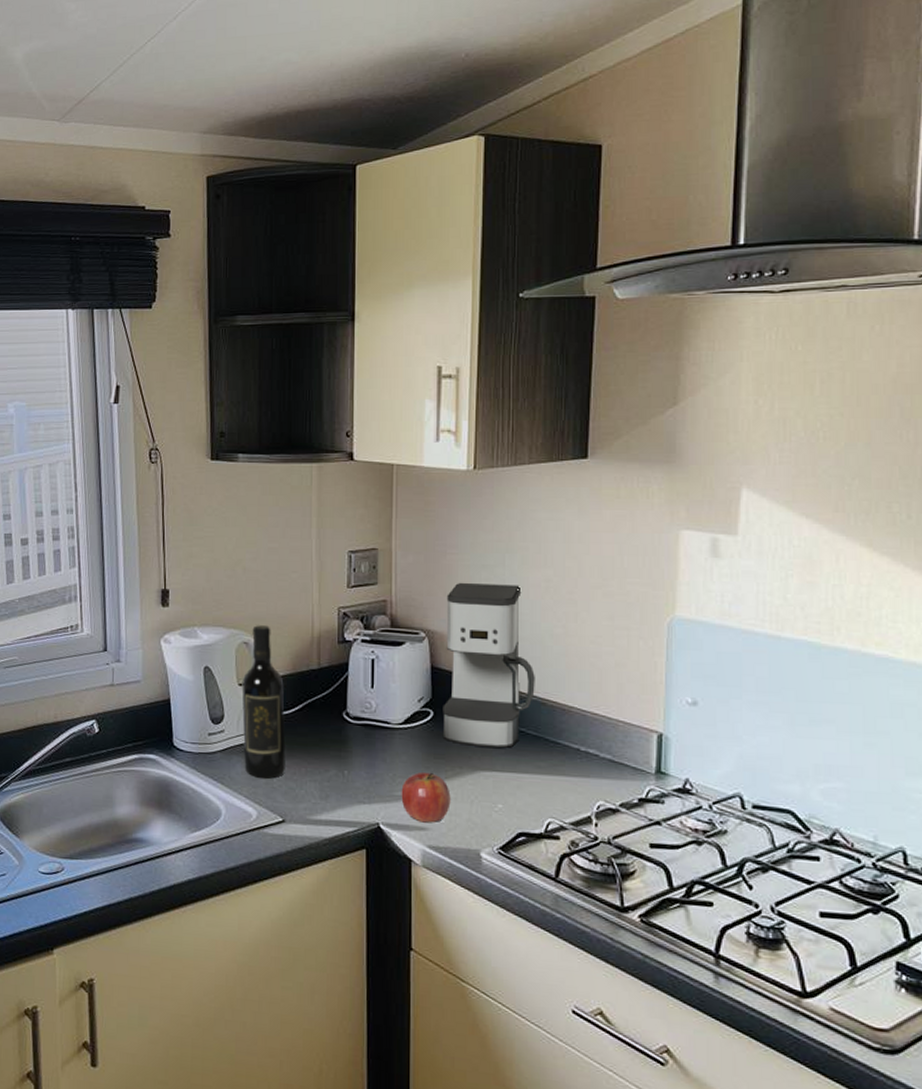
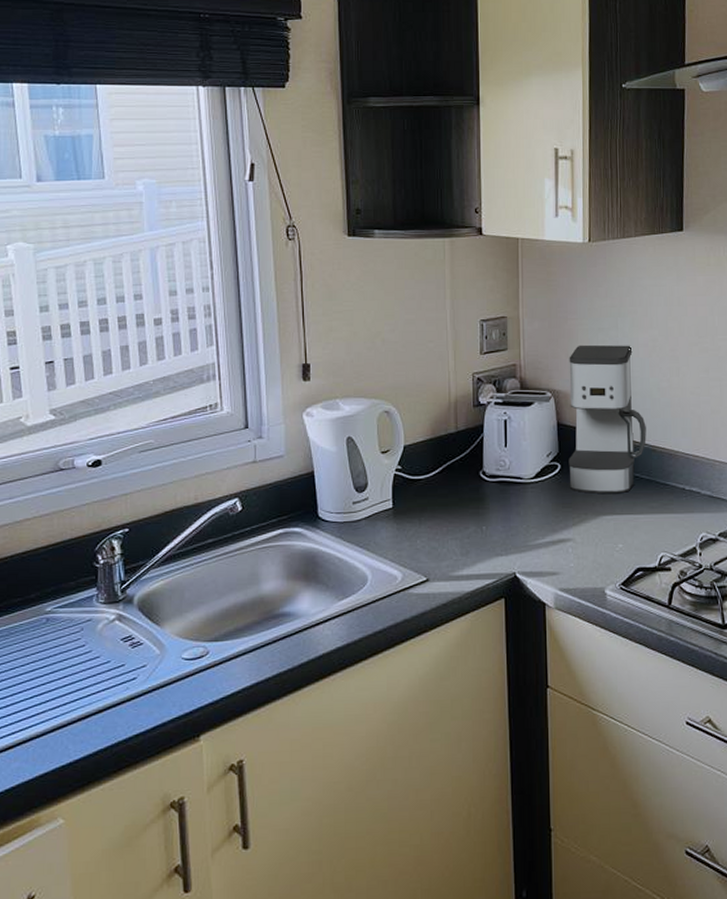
wine bottle: present [241,625,286,778] -> none [384,394,428,541]
fruit: present [401,772,451,823] -> none [534,520,578,568]

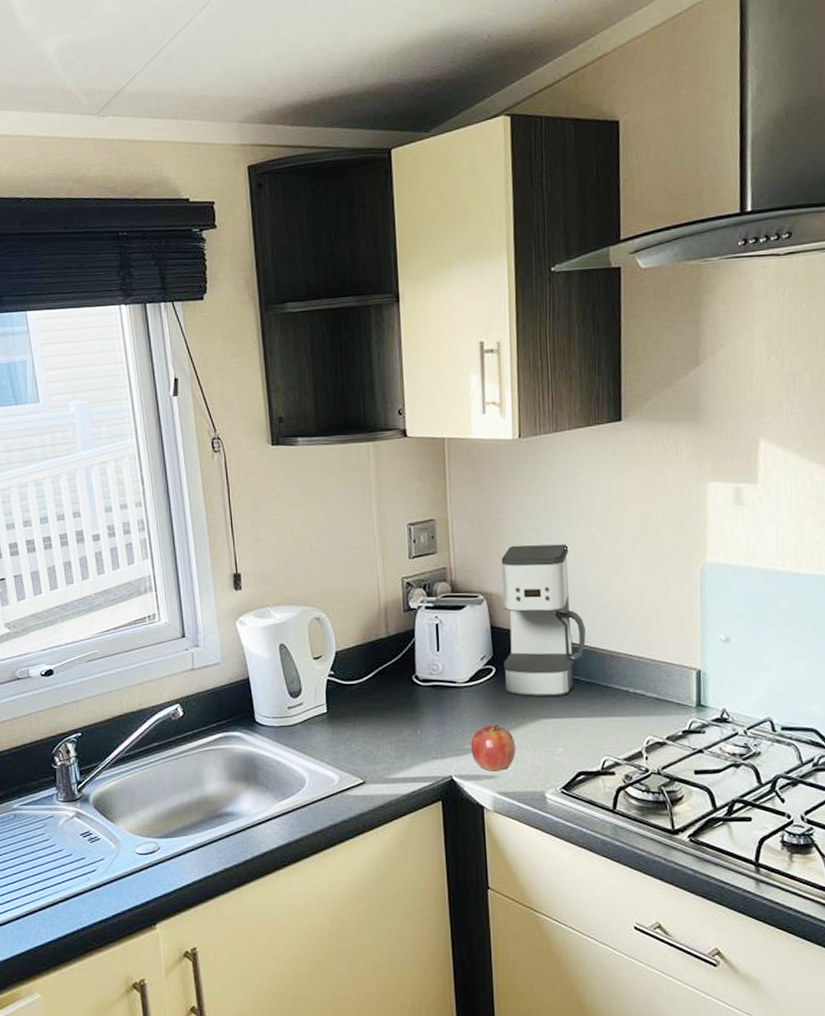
fruit: none [534,520,578,568] -> present [470,724,516,772]

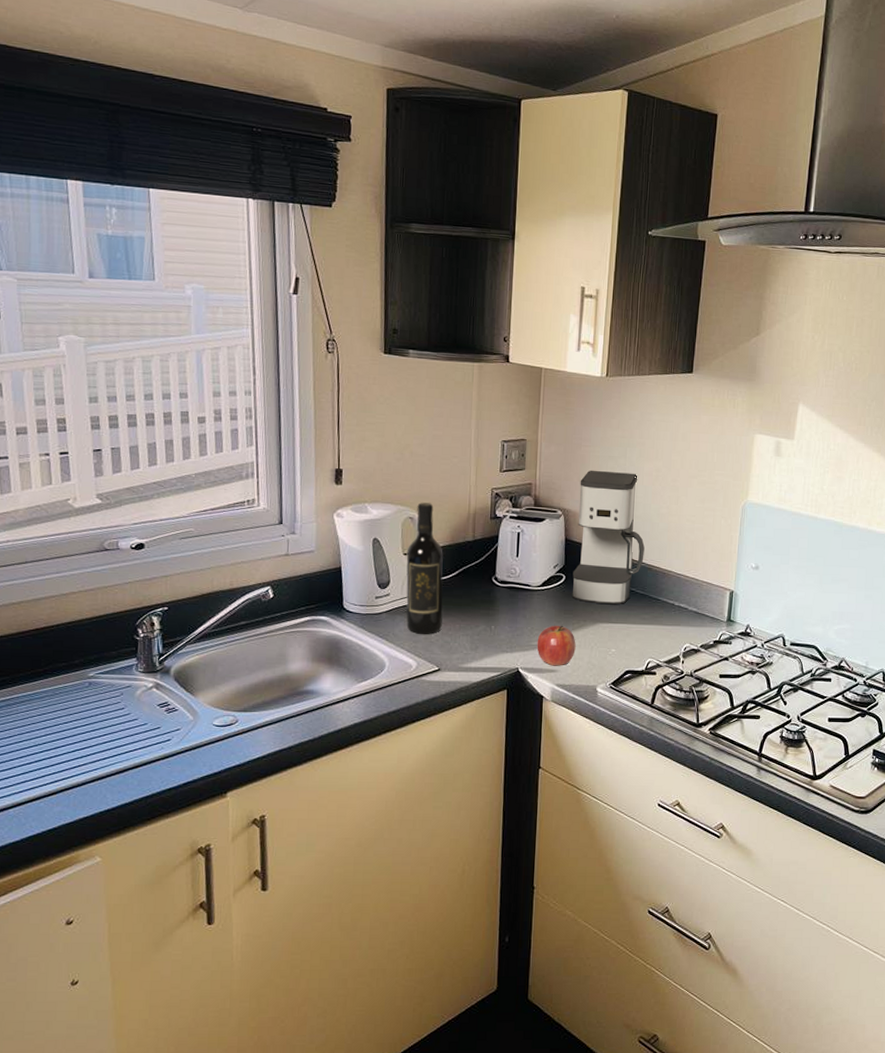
wine bottle: none [316,600,362,745] -> present [406,502,443,634]

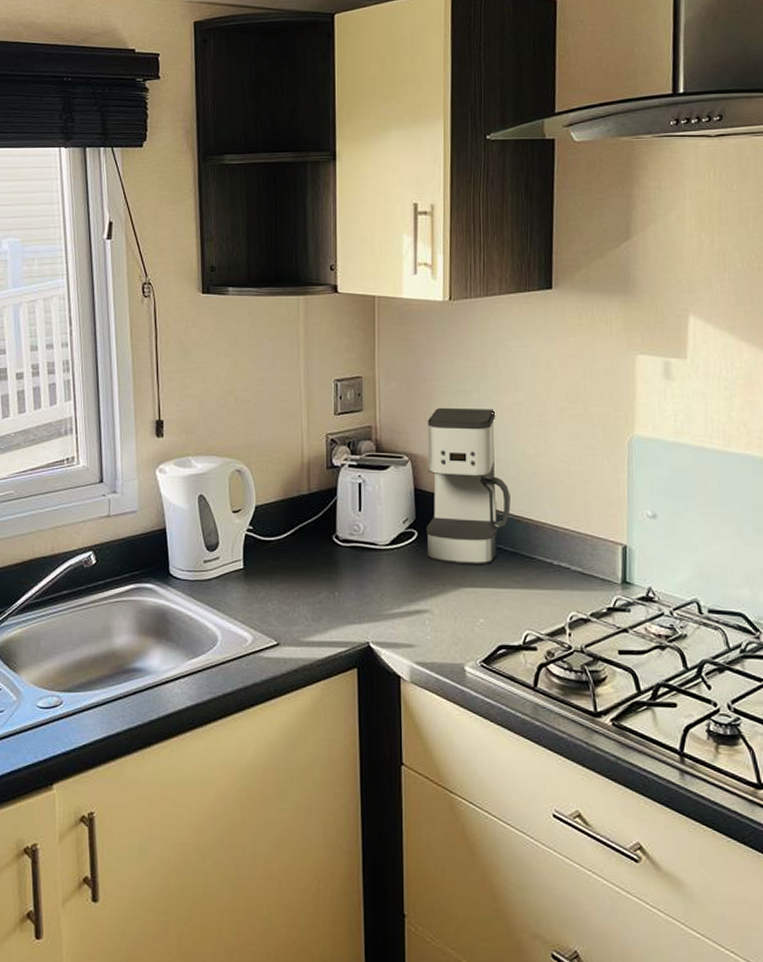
wine bottle: present [406,502,443,634] -> none [235,453,279,603]
fruit: present [537,625,576,666] -> none [389,590,436,640]

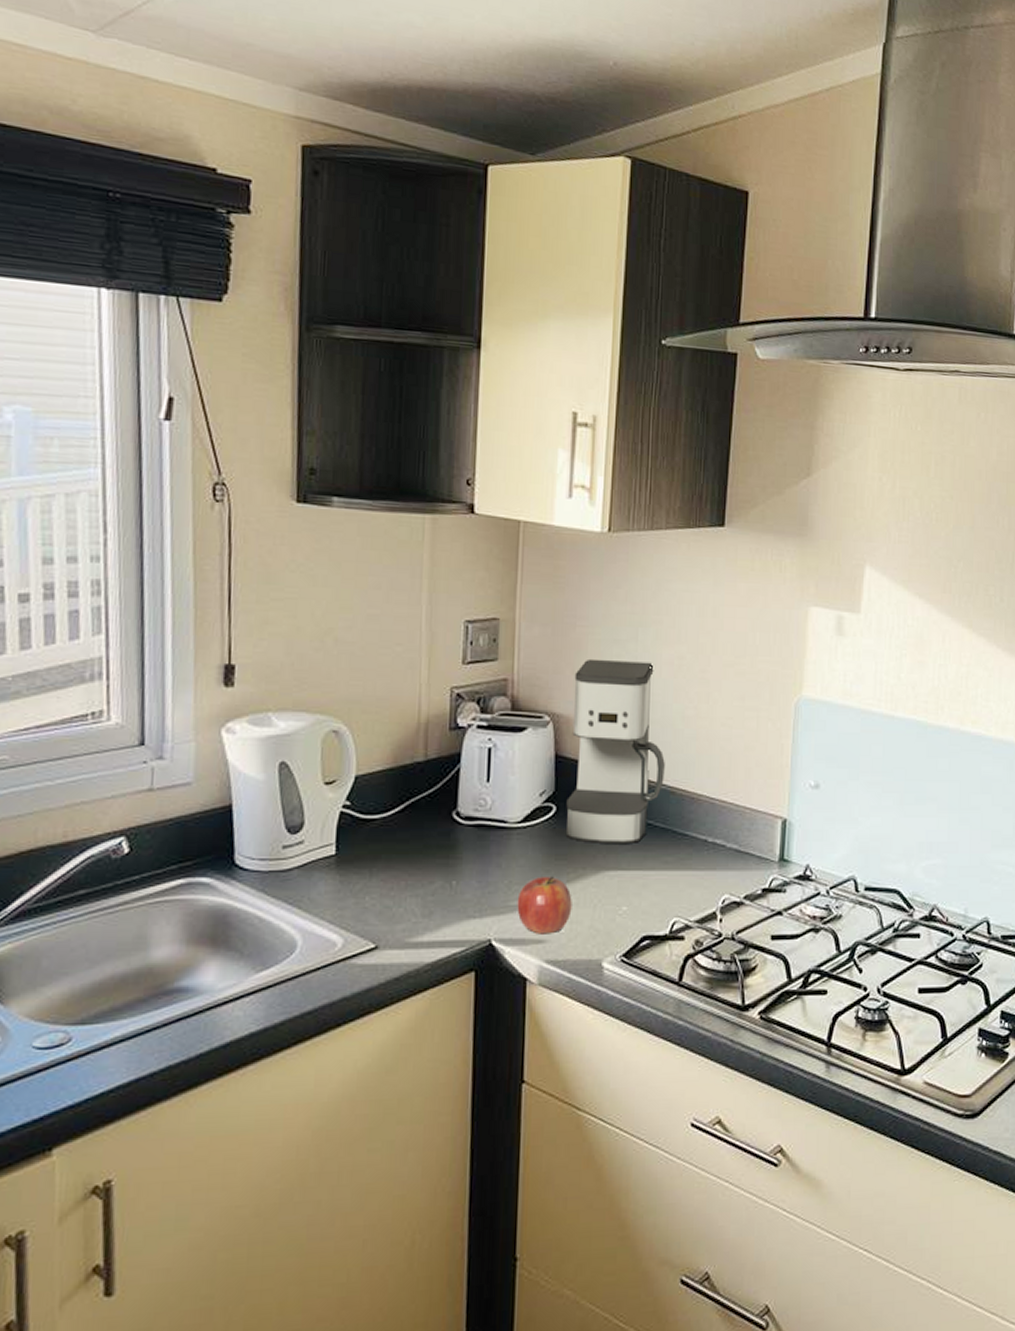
fruit: none [389,590,436,640] -> present [517,876,572,935]

